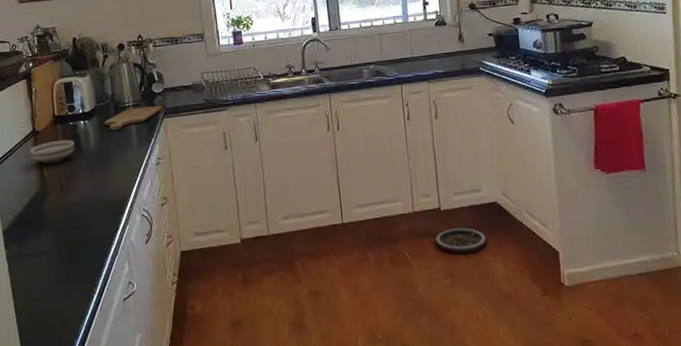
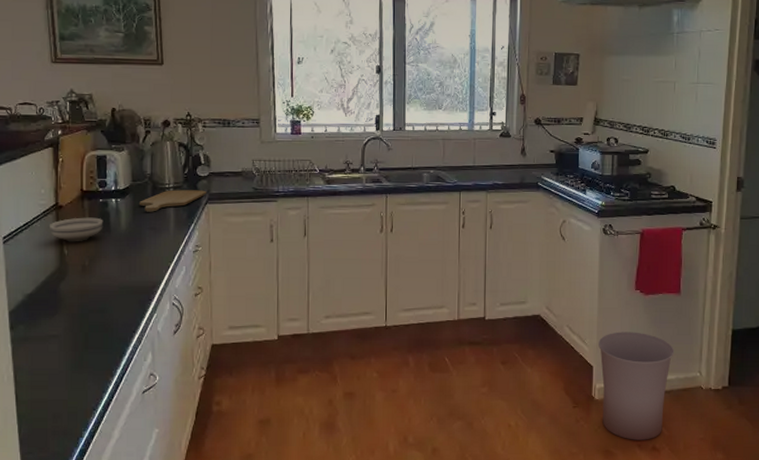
pet bowl: present [436,228,487,254] -> none [477,338,526,363]
waste bin: none [562,213,646,327] -> present [598,332,674,440]

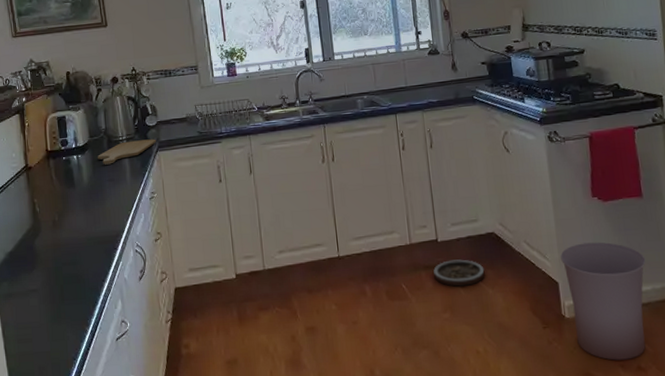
bowl: present [50,217,103,242] -> none [22,174,68,200]
pet bowl: none [477,338,526,363] -> present [433,259,485,287]

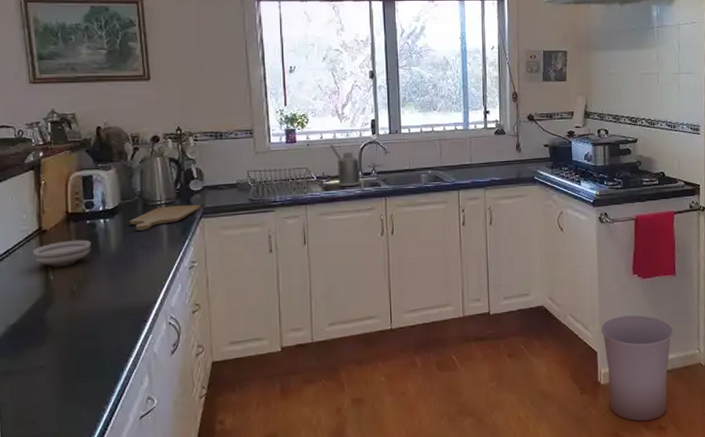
bowl: none [22,174,68,200] -> present [33,240,92,267]
soap dispenser: none [268,75,299,117] -> present [330,144,360,187]
pet bowl: present [433,259,485,287] -> none [484,331,532,357]

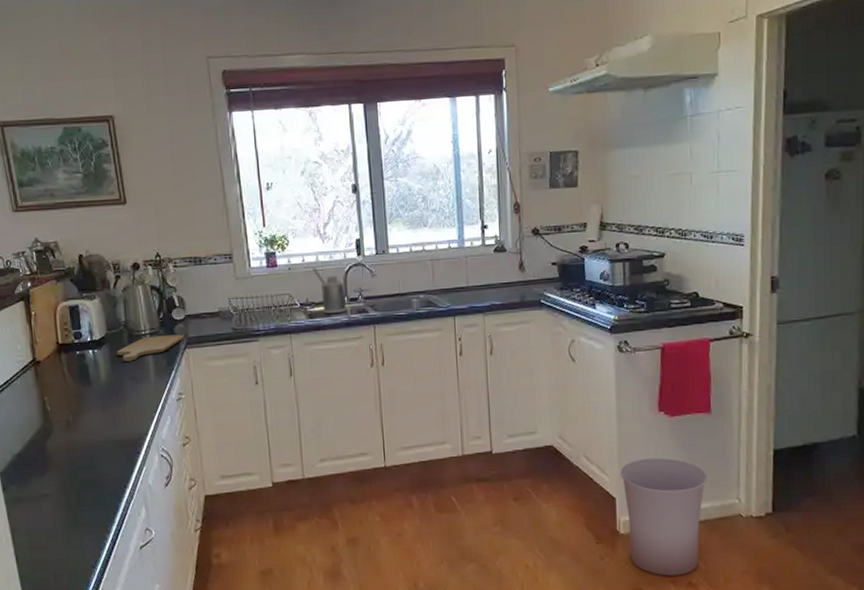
bowl: present [33,240,92,267] -> none [30,371,83,398]

